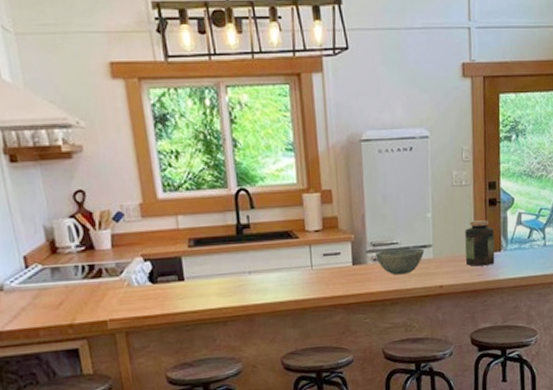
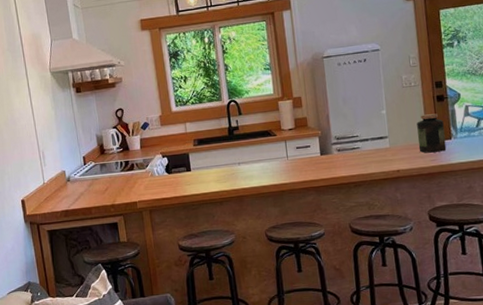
bowl: present [375,248,425,275] -> none [339,139,382,163]

